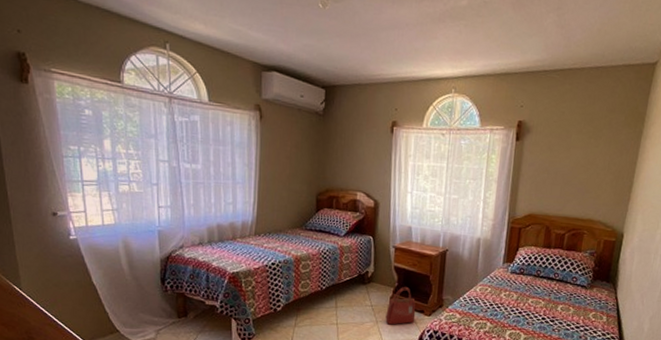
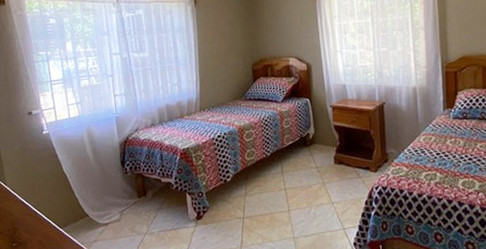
handbag: present [385,286,416,325] -> none [332,144,362,185]

